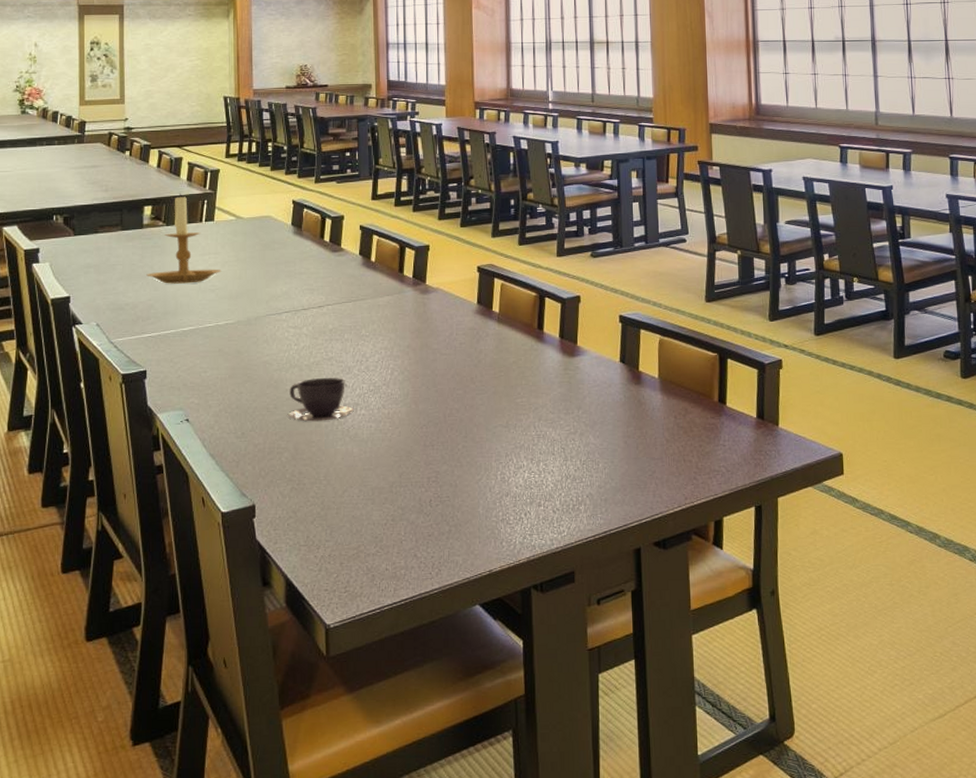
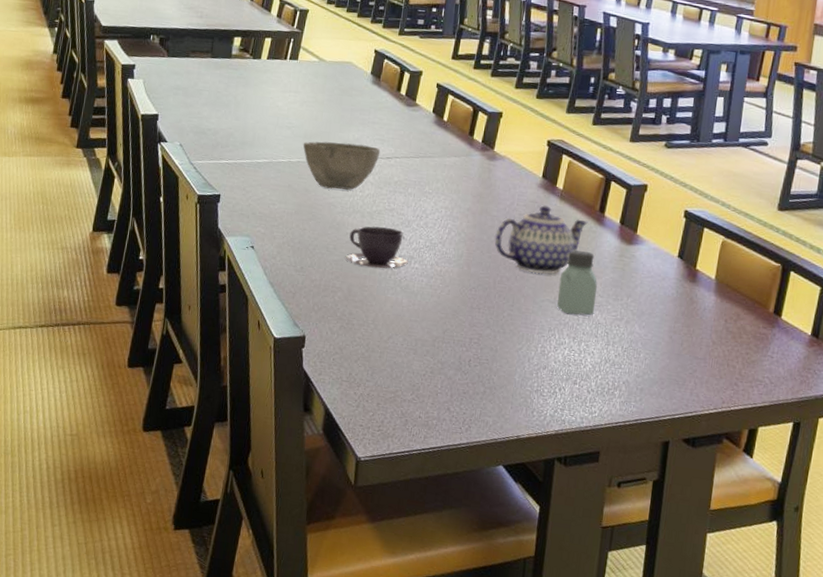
candle holder: present [146,193,222,284] -> none [229,28,300,118]
bowl: none [229,297,311,347] -> present [303,141,381,190]
teapot: none [439,331,529,401] -> present [494,205,588,275]
saltshaker: none [509,370,548,436] -> present [557,250,597,315]

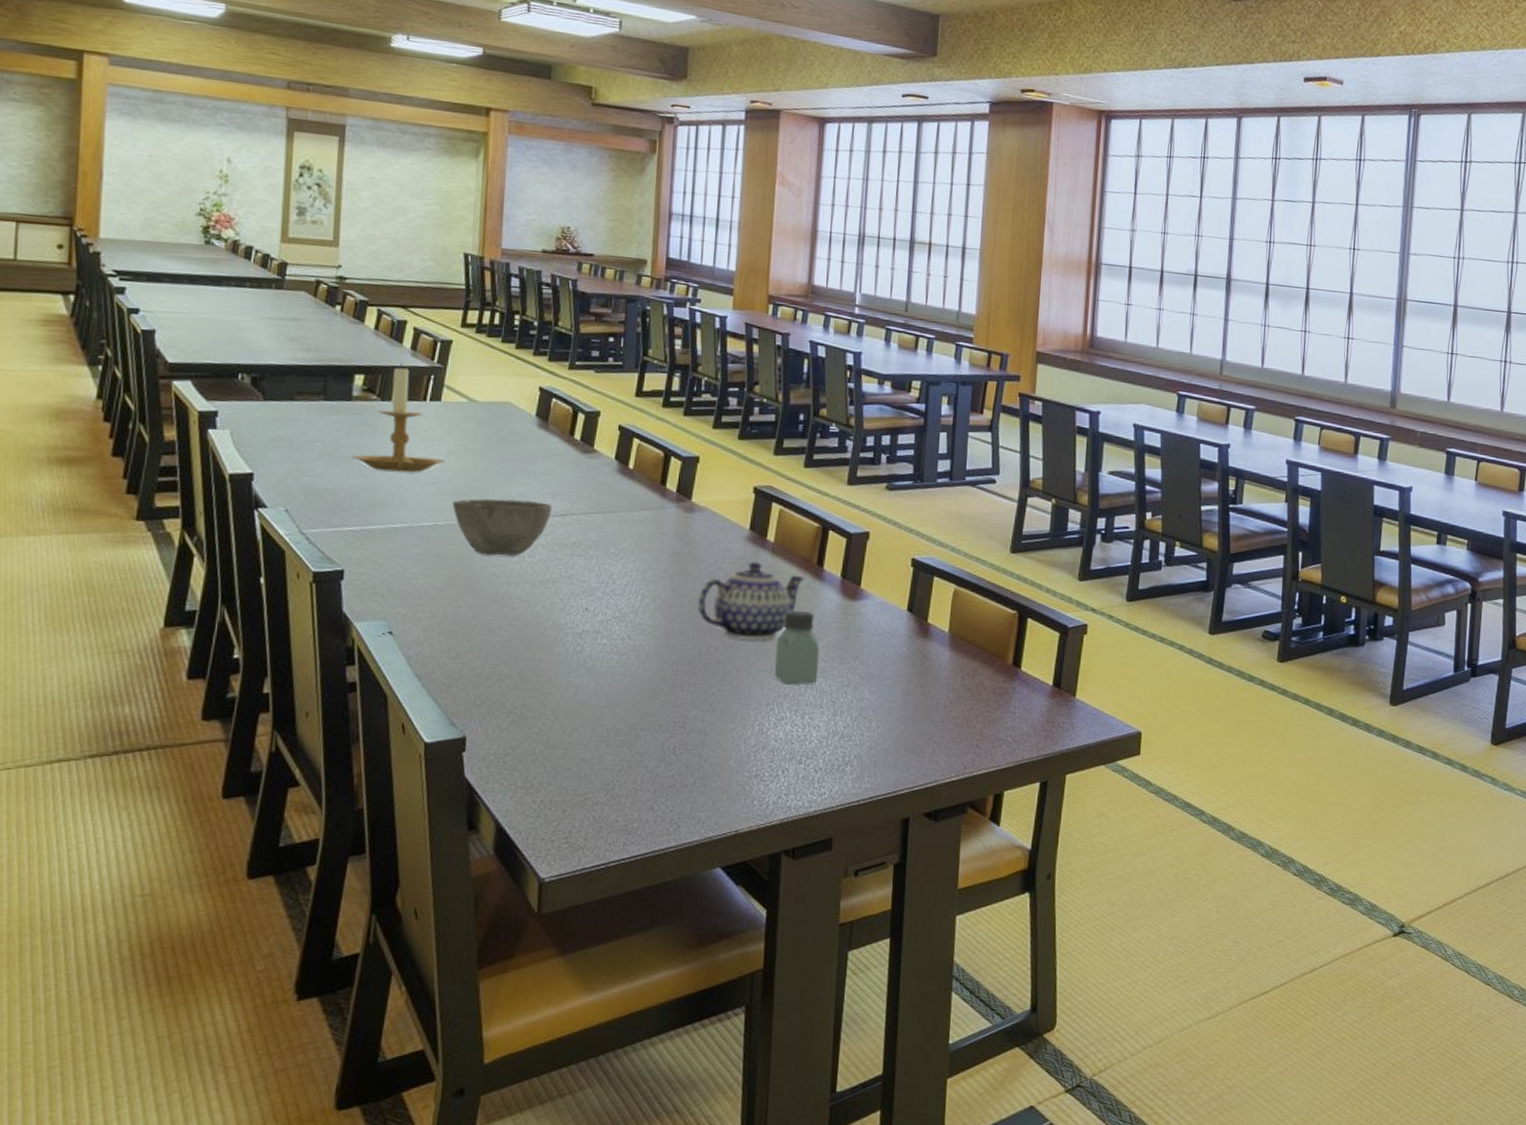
candle holder: none [229,28,300,118] -> present [352,363,446,473]
teacup: present [345,226,408,269] -> none [513,597,594,648]

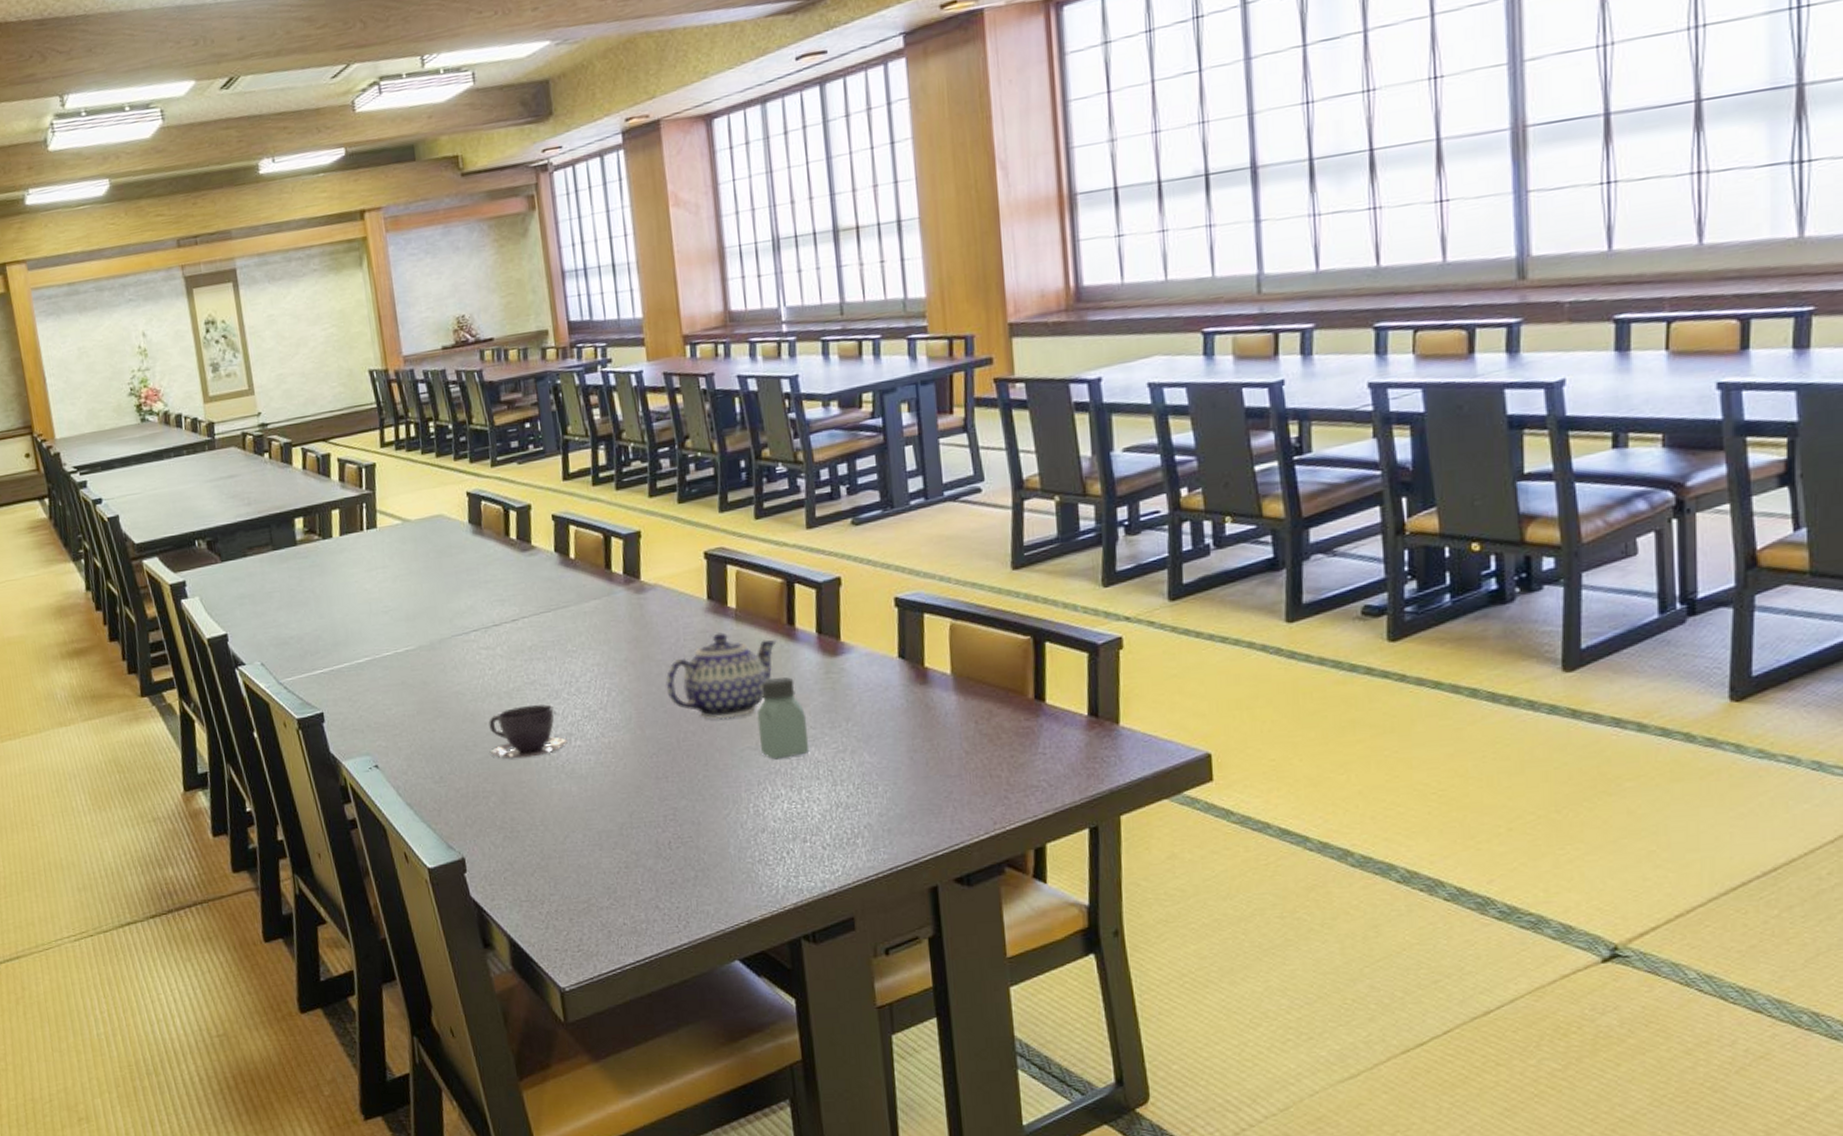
candle holder: present [352,363,446,473] -> none [308,498,393,609]
bowl: present [452,499,553,556] -> none [407,611,503,675]
teacup: none [513,597,594,648] -> present [489,704,568,759]

